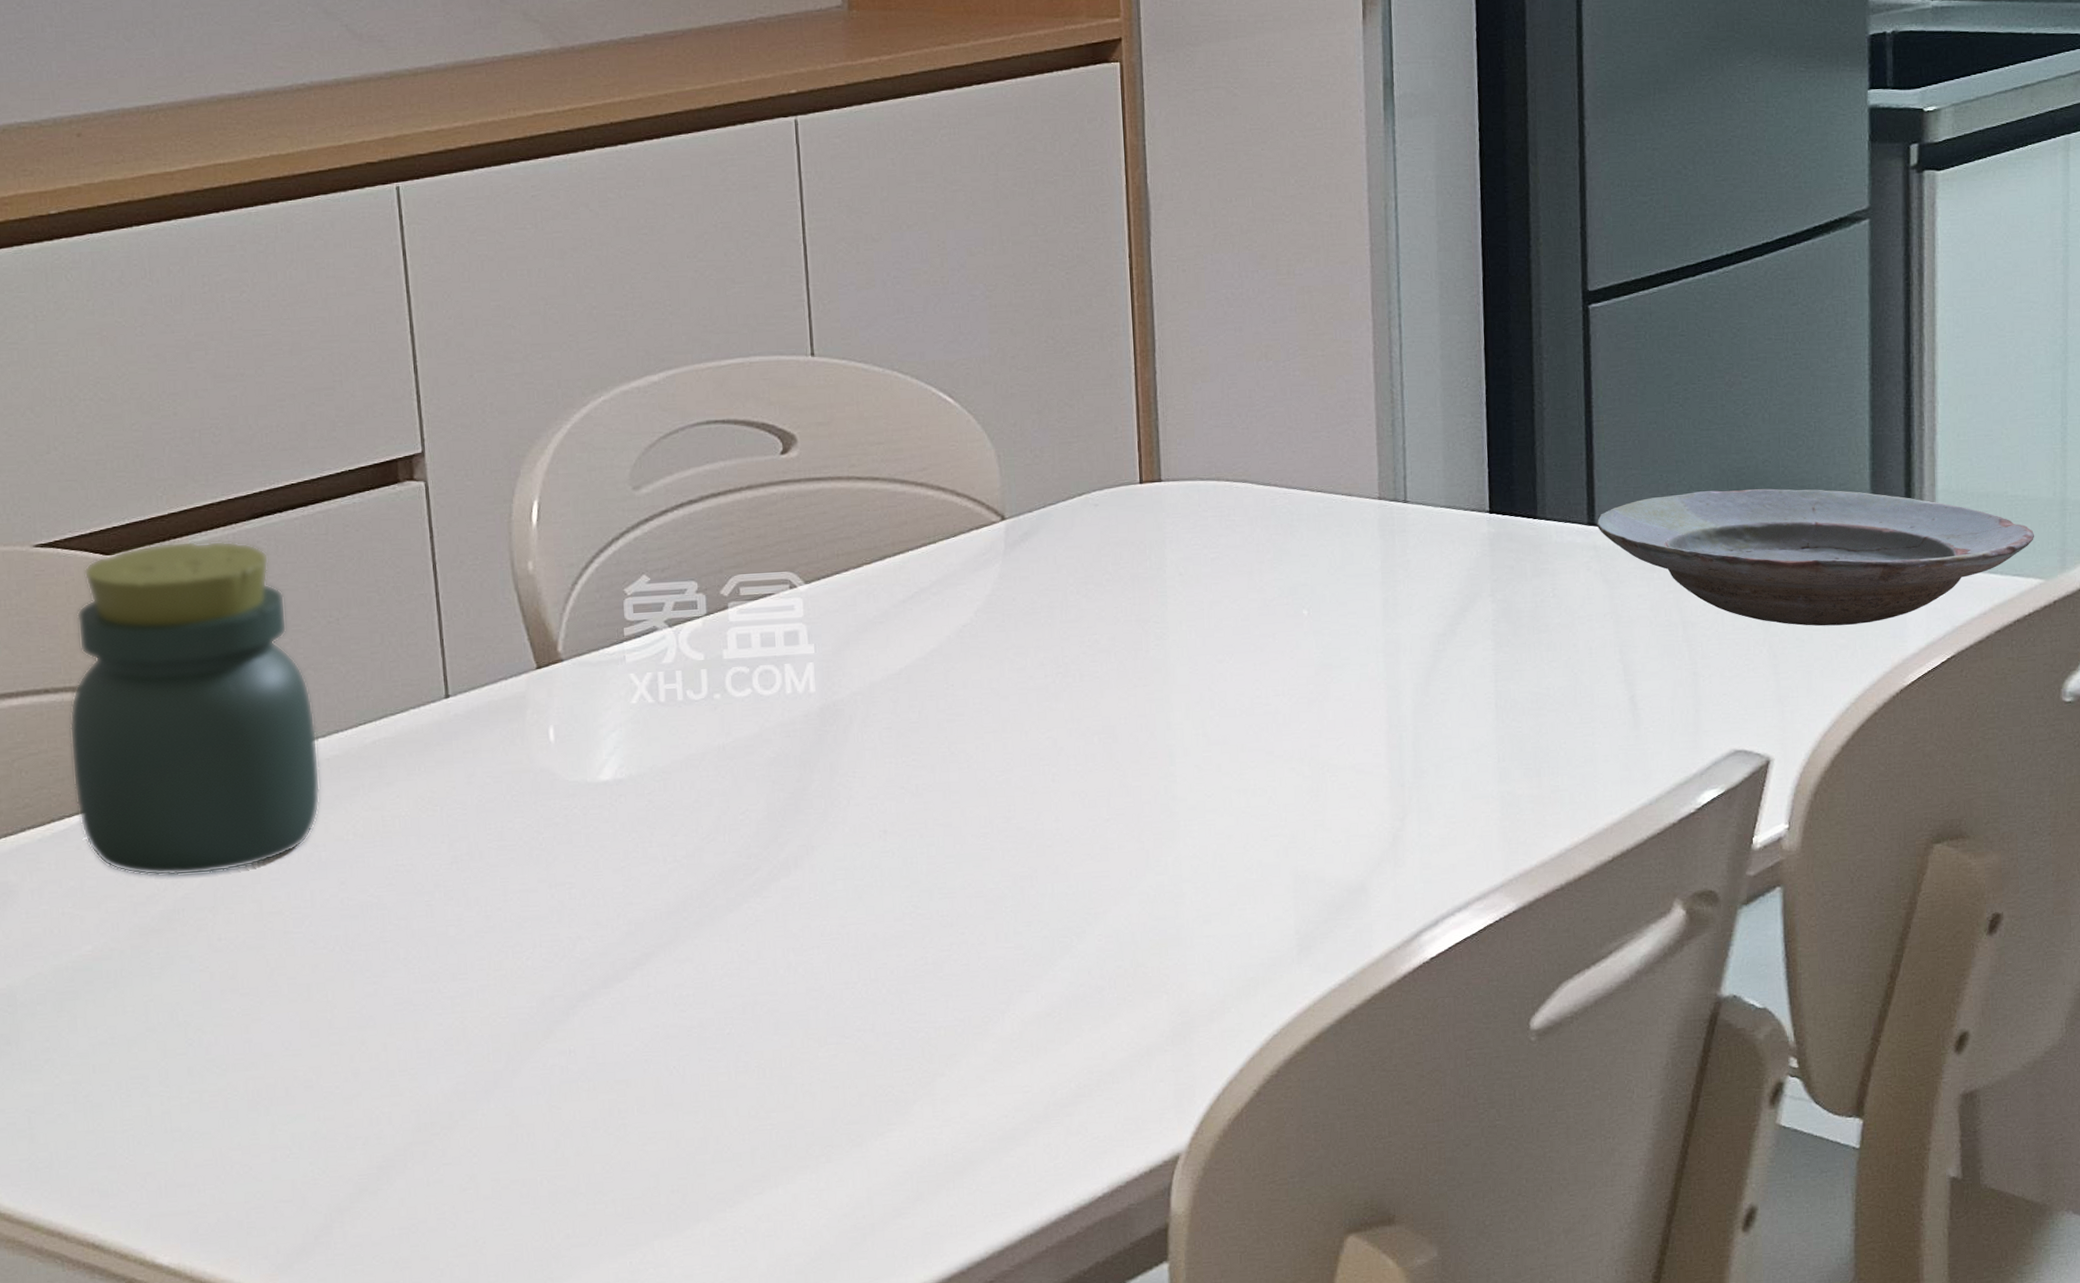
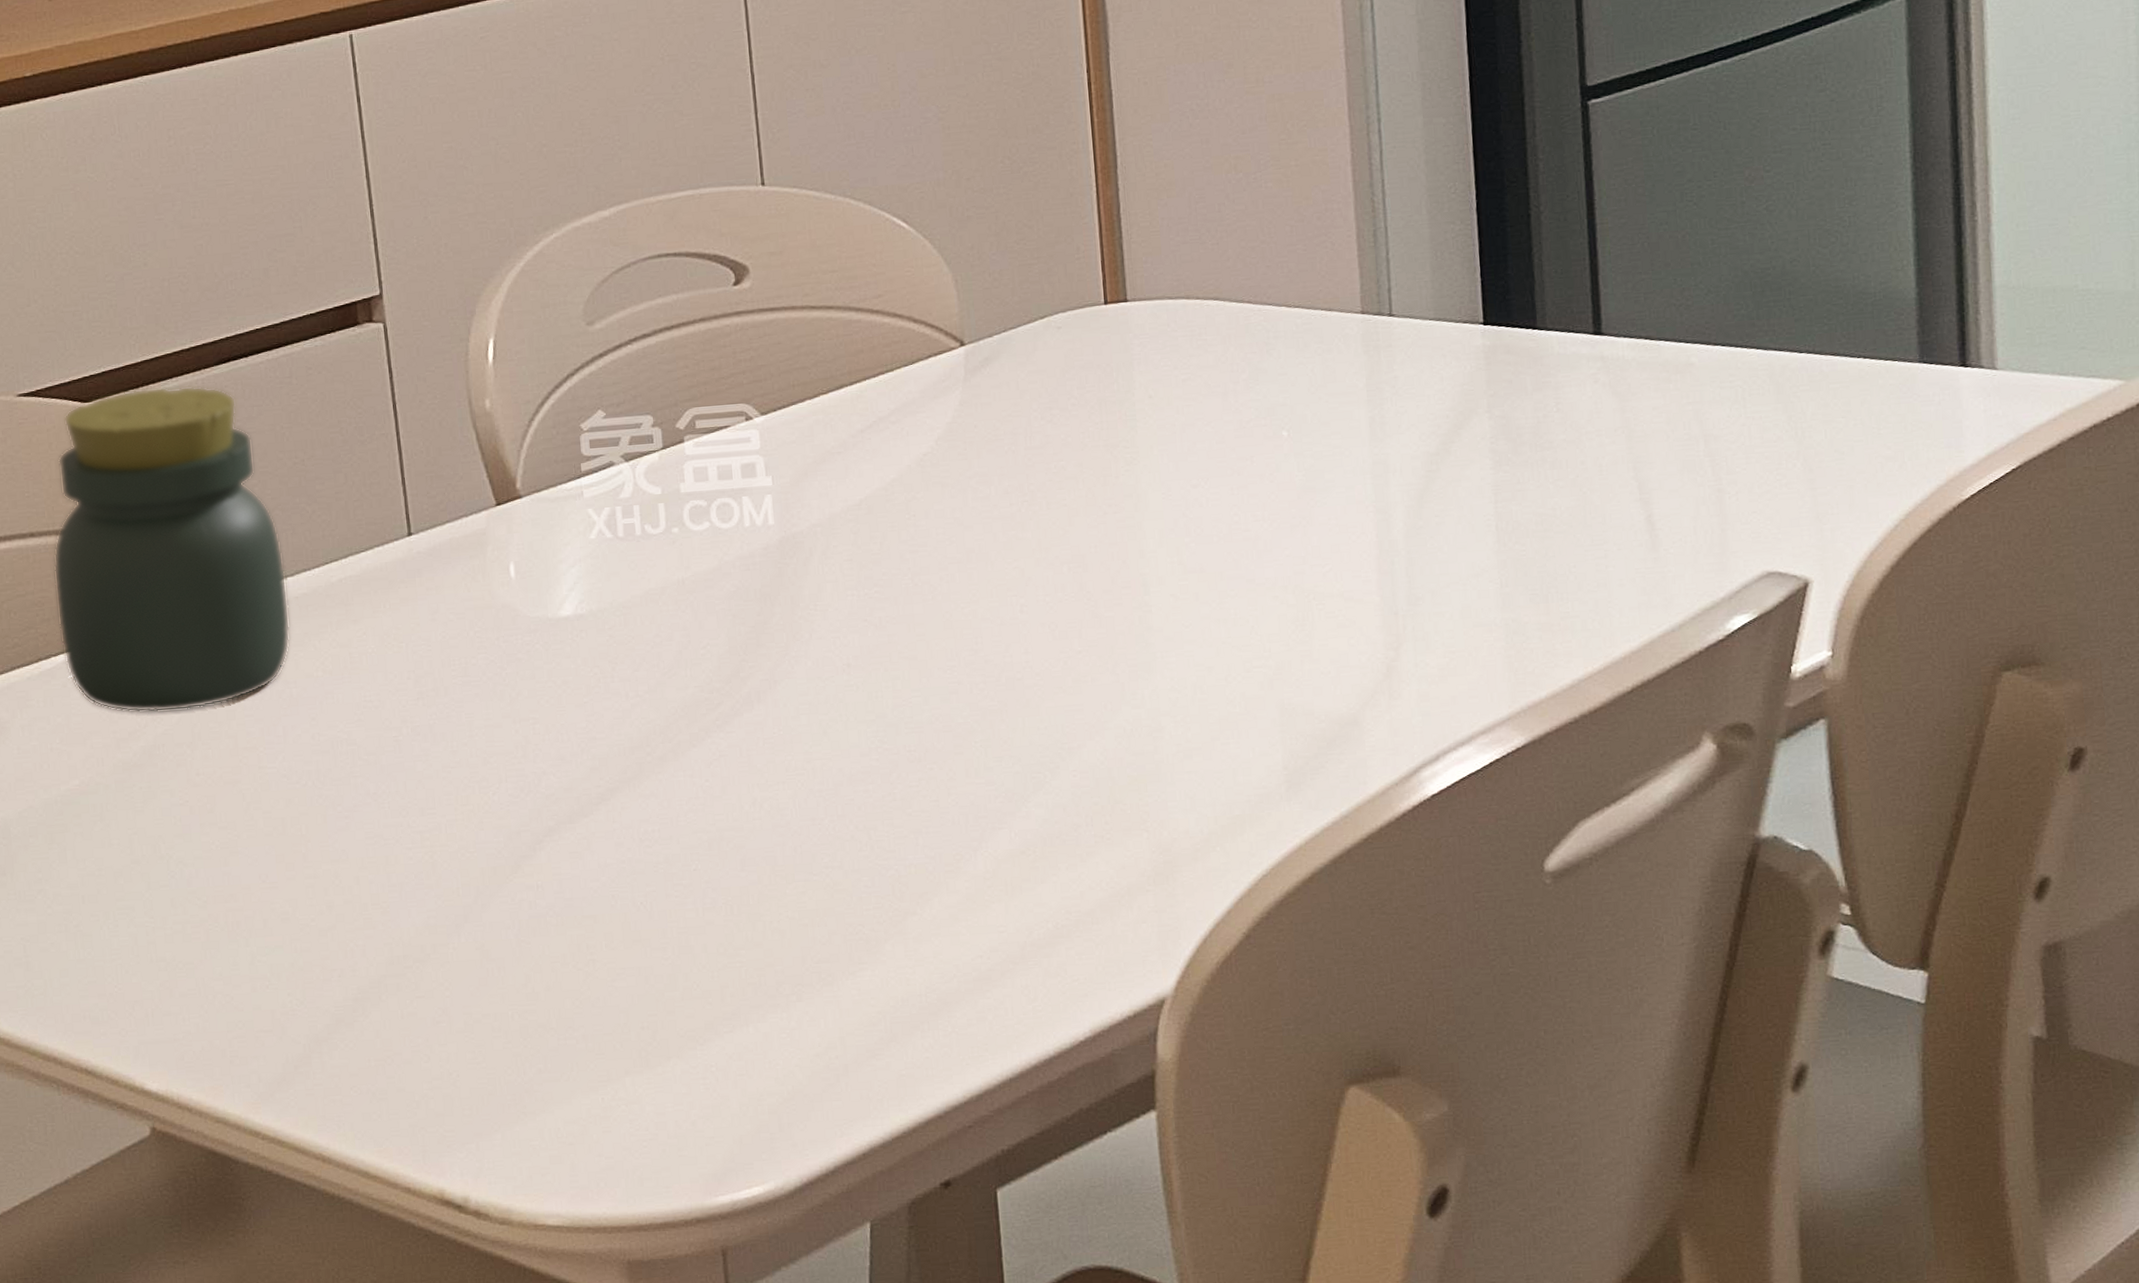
plate: present [1596,488,2035,626] -> none [1603,289,2112,437]

